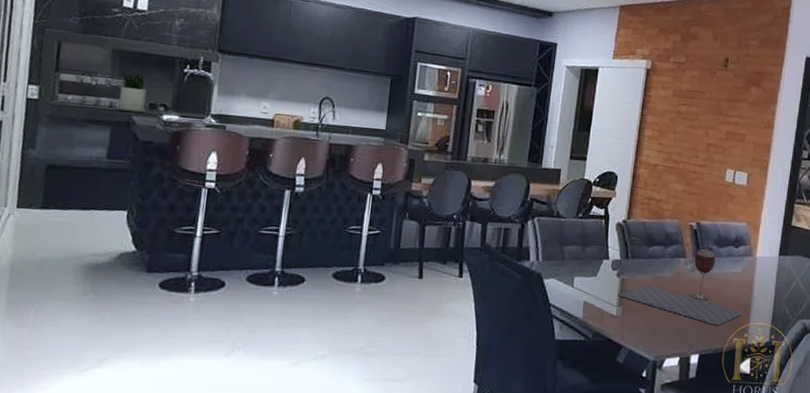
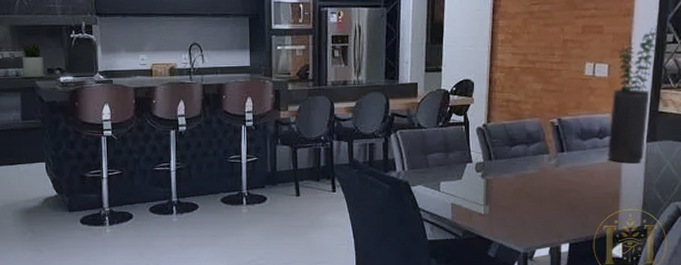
placemat: present [617,285,742,326] -> none [484,183,611,215]
wineglass: present [691,246,716,300] -> none [557,140,579,192]
vase: none [742,141,795,276] -> present [608,25,658,164]

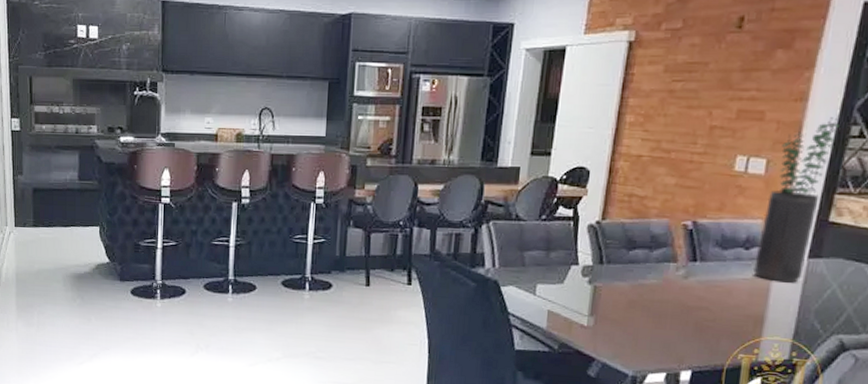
planter: present [21,41,47,79] -> none [81,97,107,137]

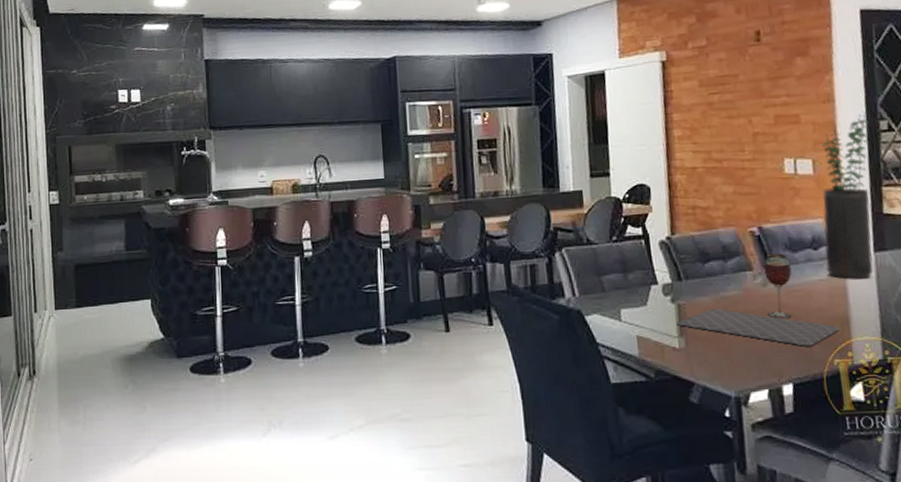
placemat: none [589,293,752,339] -> present [676,308,839,347]
wineglass: none [682,248,717,311] -> present [763,253,792,318]

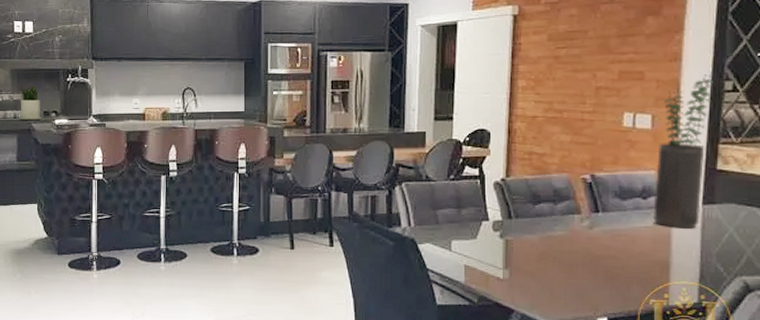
planter: none [127,161,154,203] -> present [19,85,42,121]
placemat: present [676,308,839,347] -> none [502,245,659,286]
wineglass: present [763,253,792,318] -> none [591,200,618,259]

